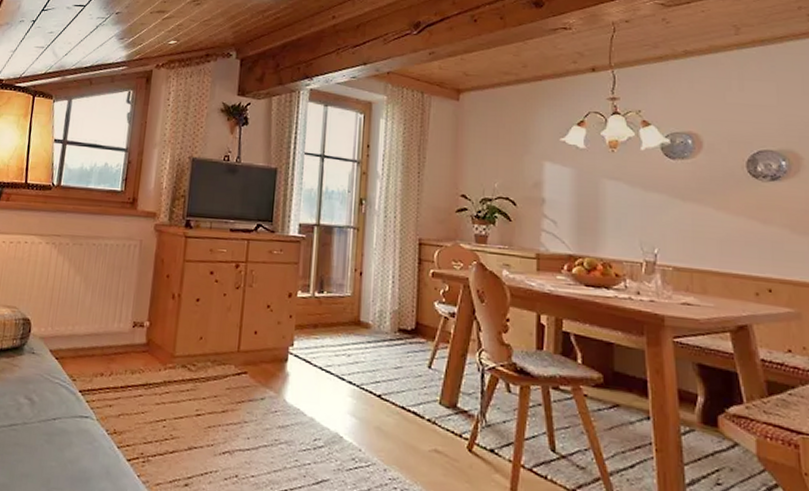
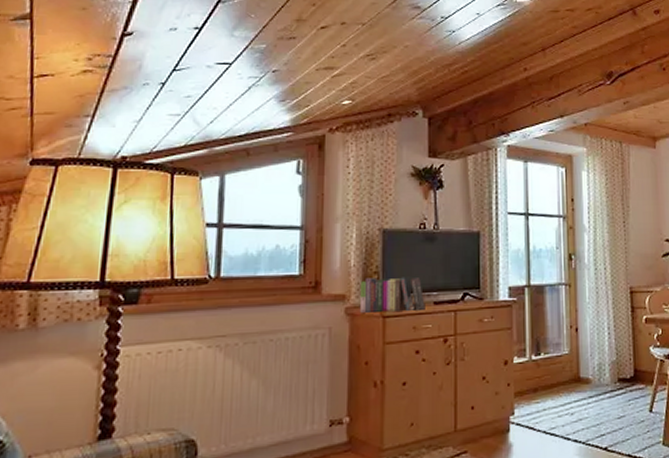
books: none [167,200,223,236] -> present [360,277,425,313]

